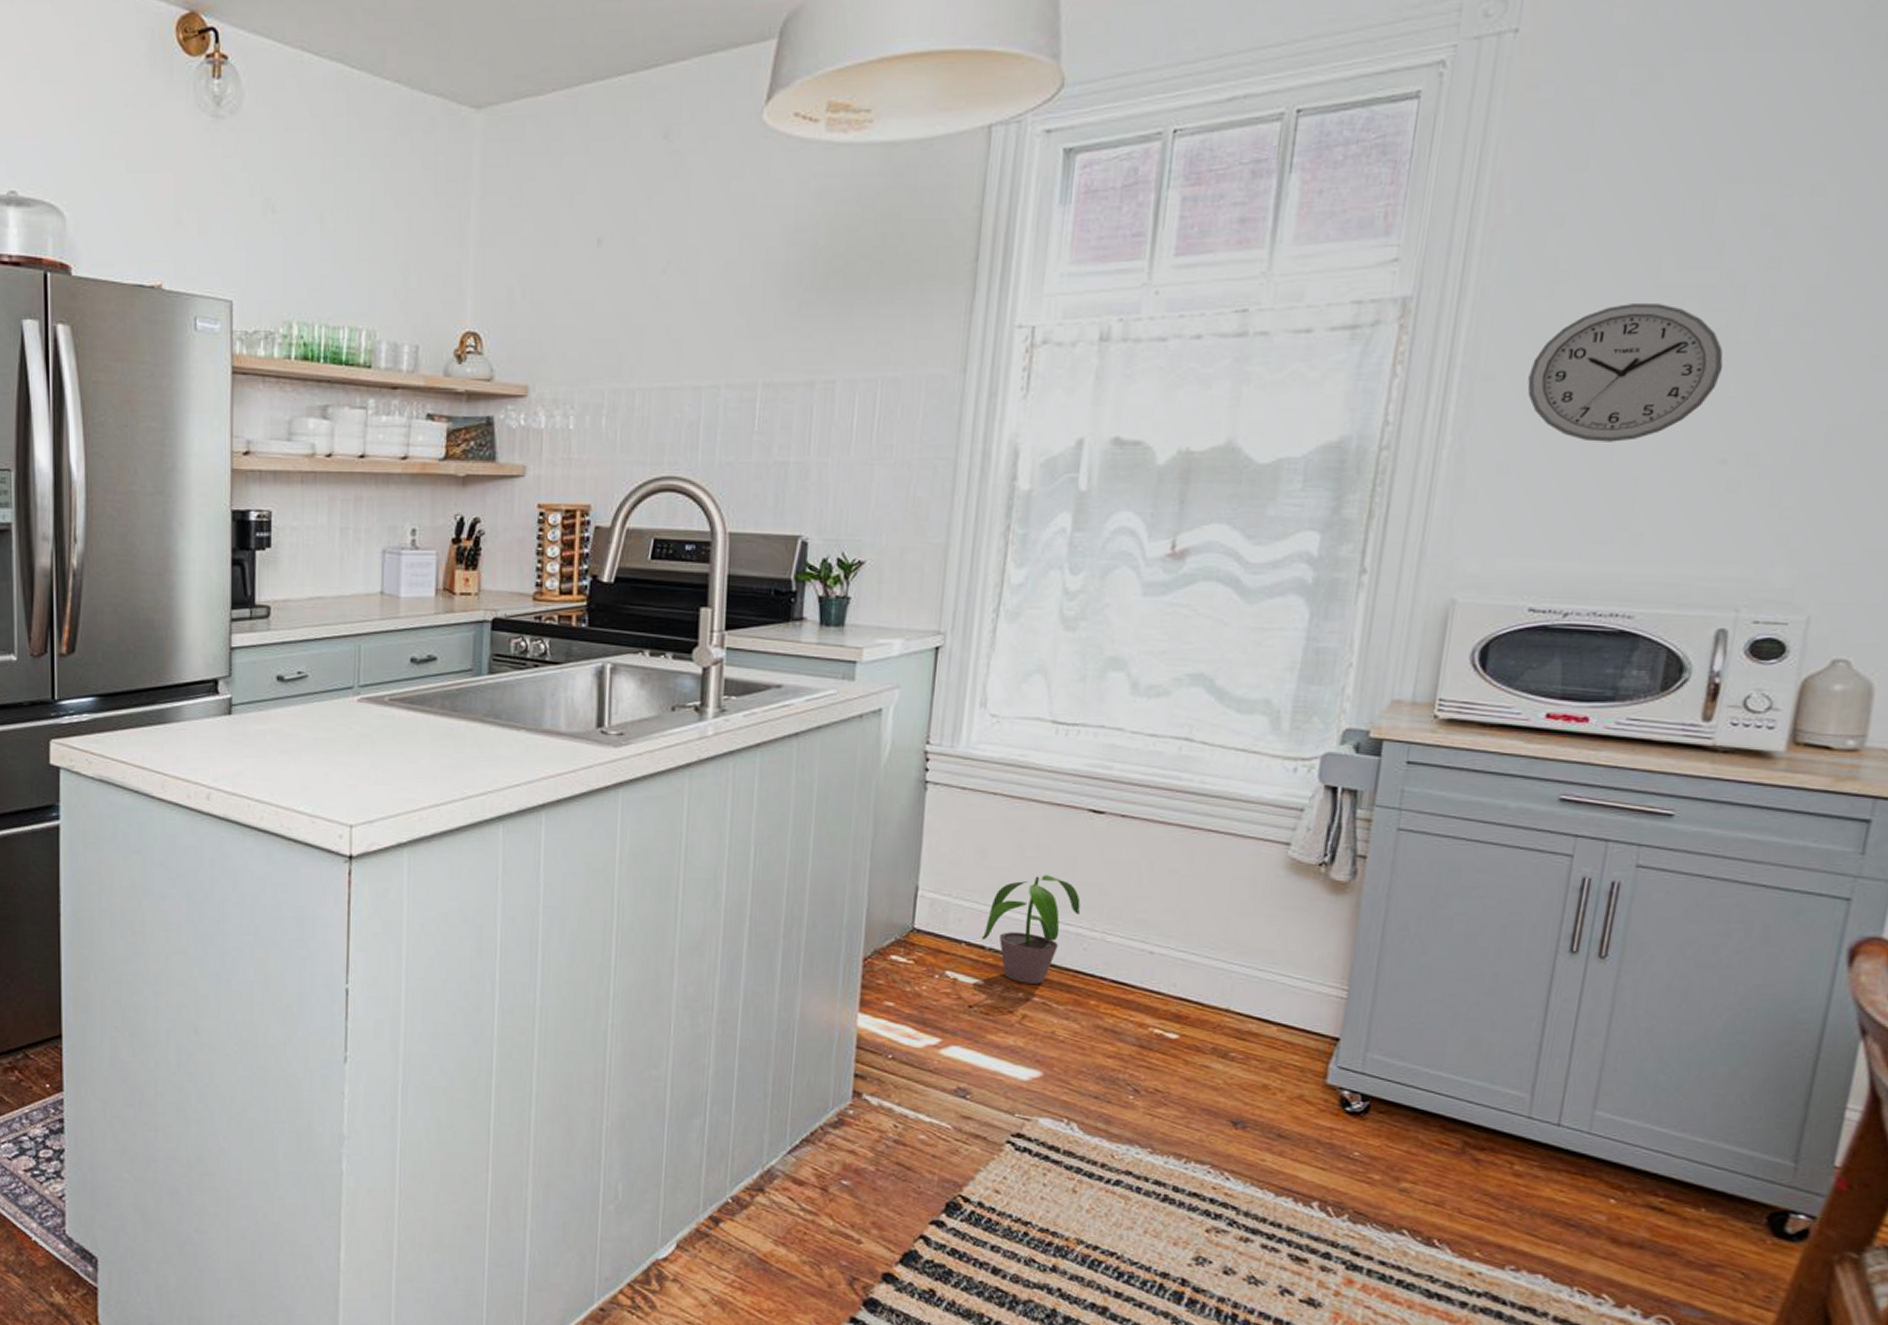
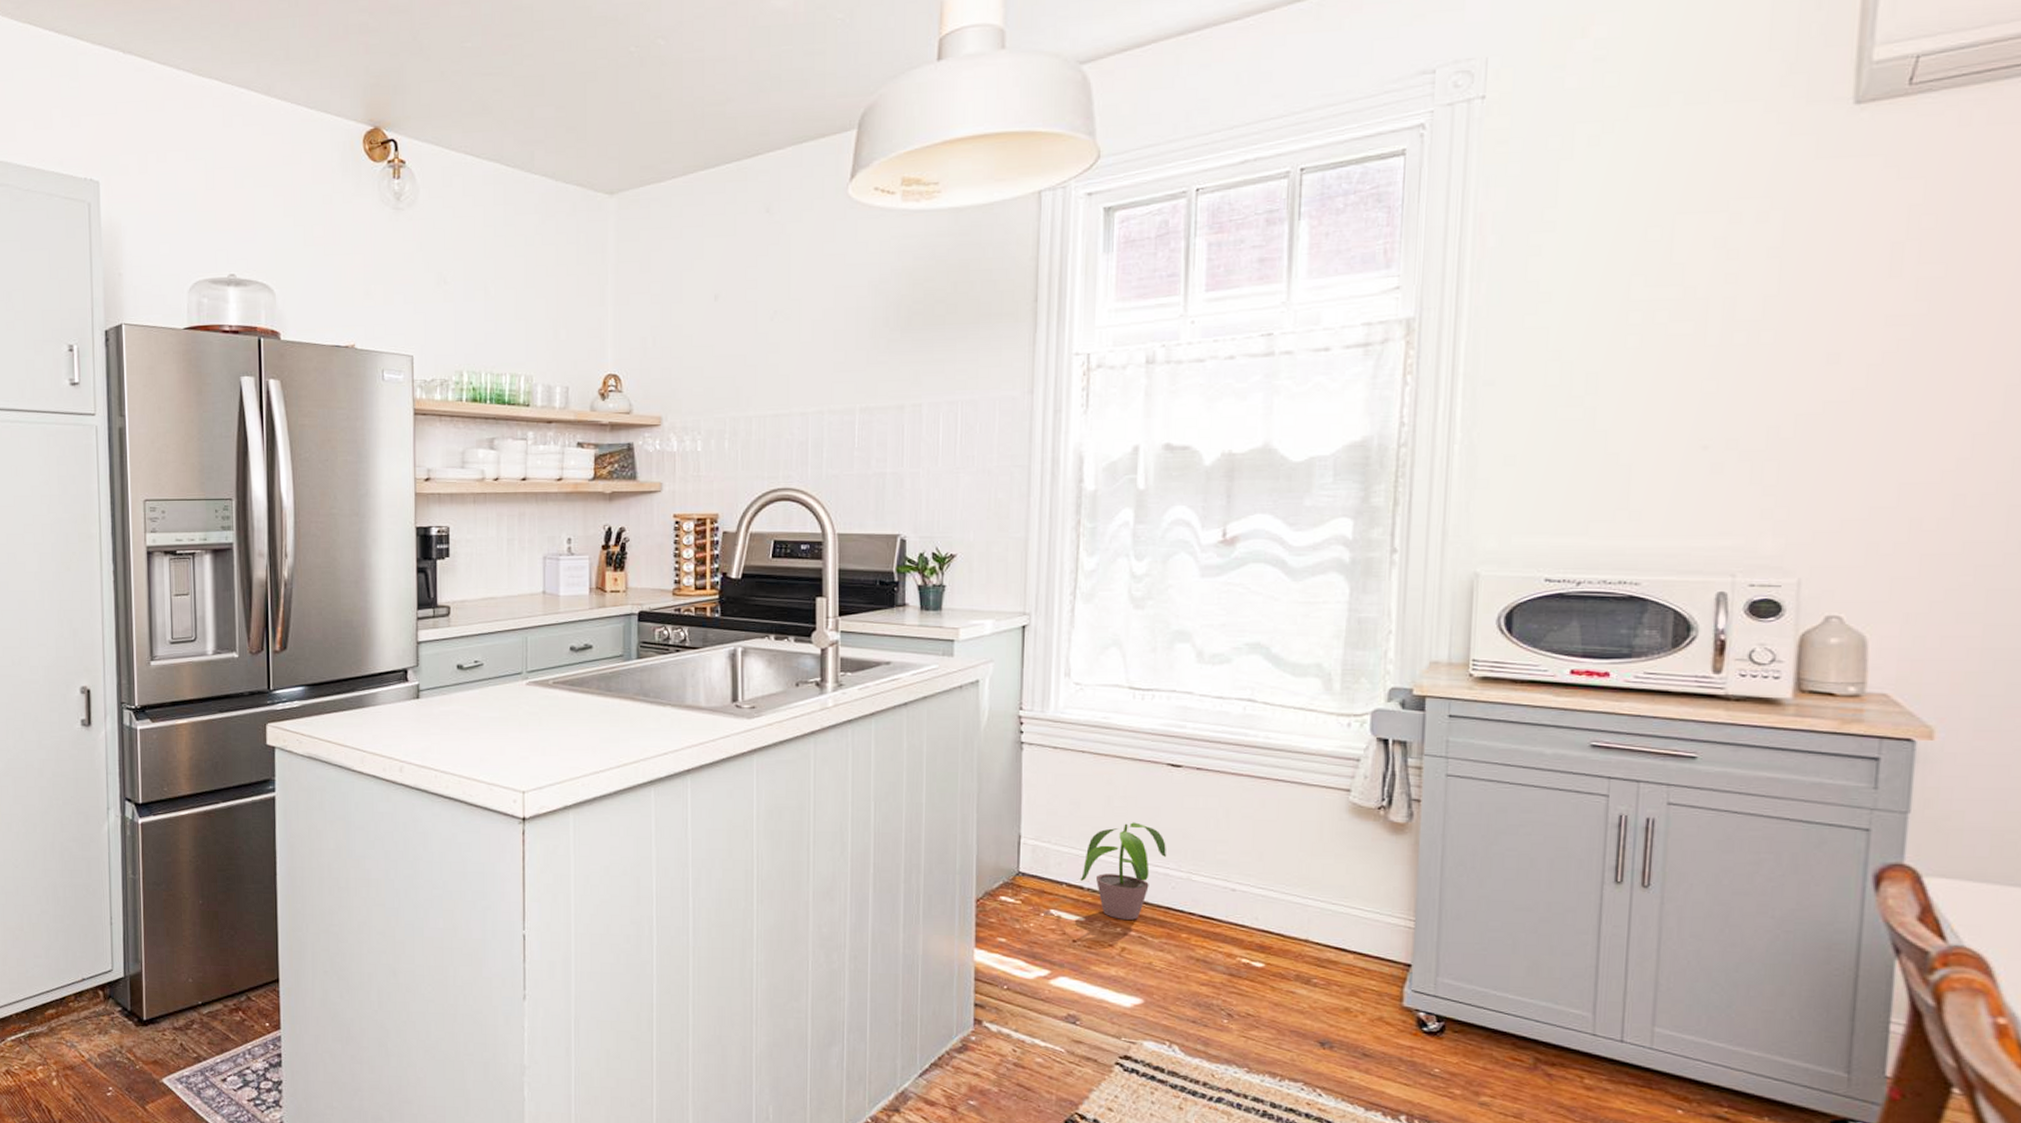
wall clock: present [1527,304,1724,442] -> none [1523,316,1696,435]

